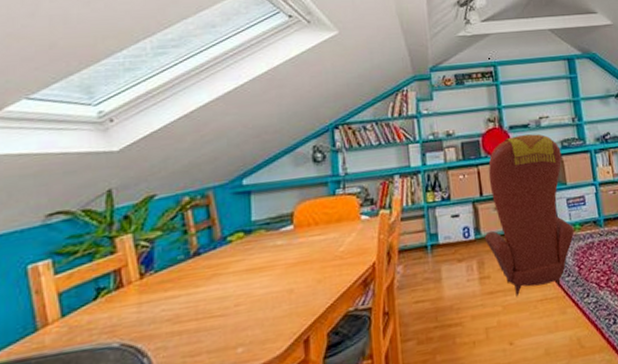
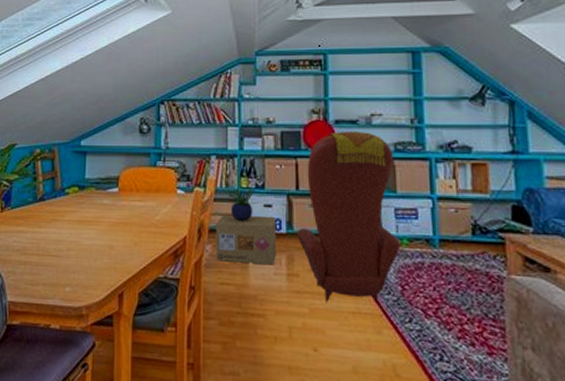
cardboard box: none [405,225,468,281] -> present [216,214,277,266]
potted plant: none [412,199,442,236] -> present [226,186,255,221]

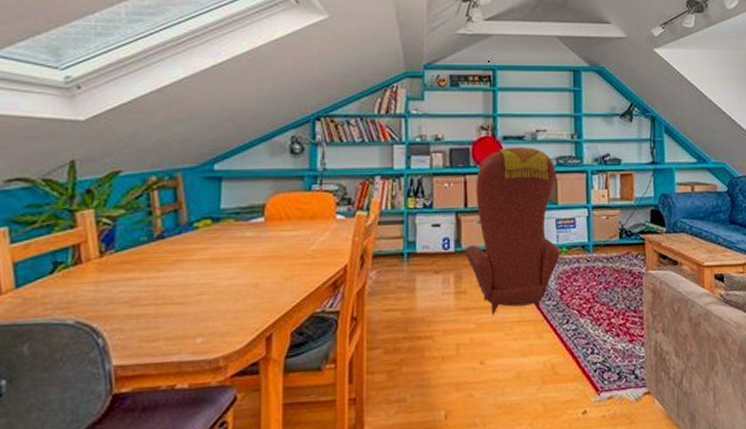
cardboard box: present [216,214,277,266] -> none [381,235,445,288]
potted plant: present [226,186,255,221] -> none [392,206,422,243]

